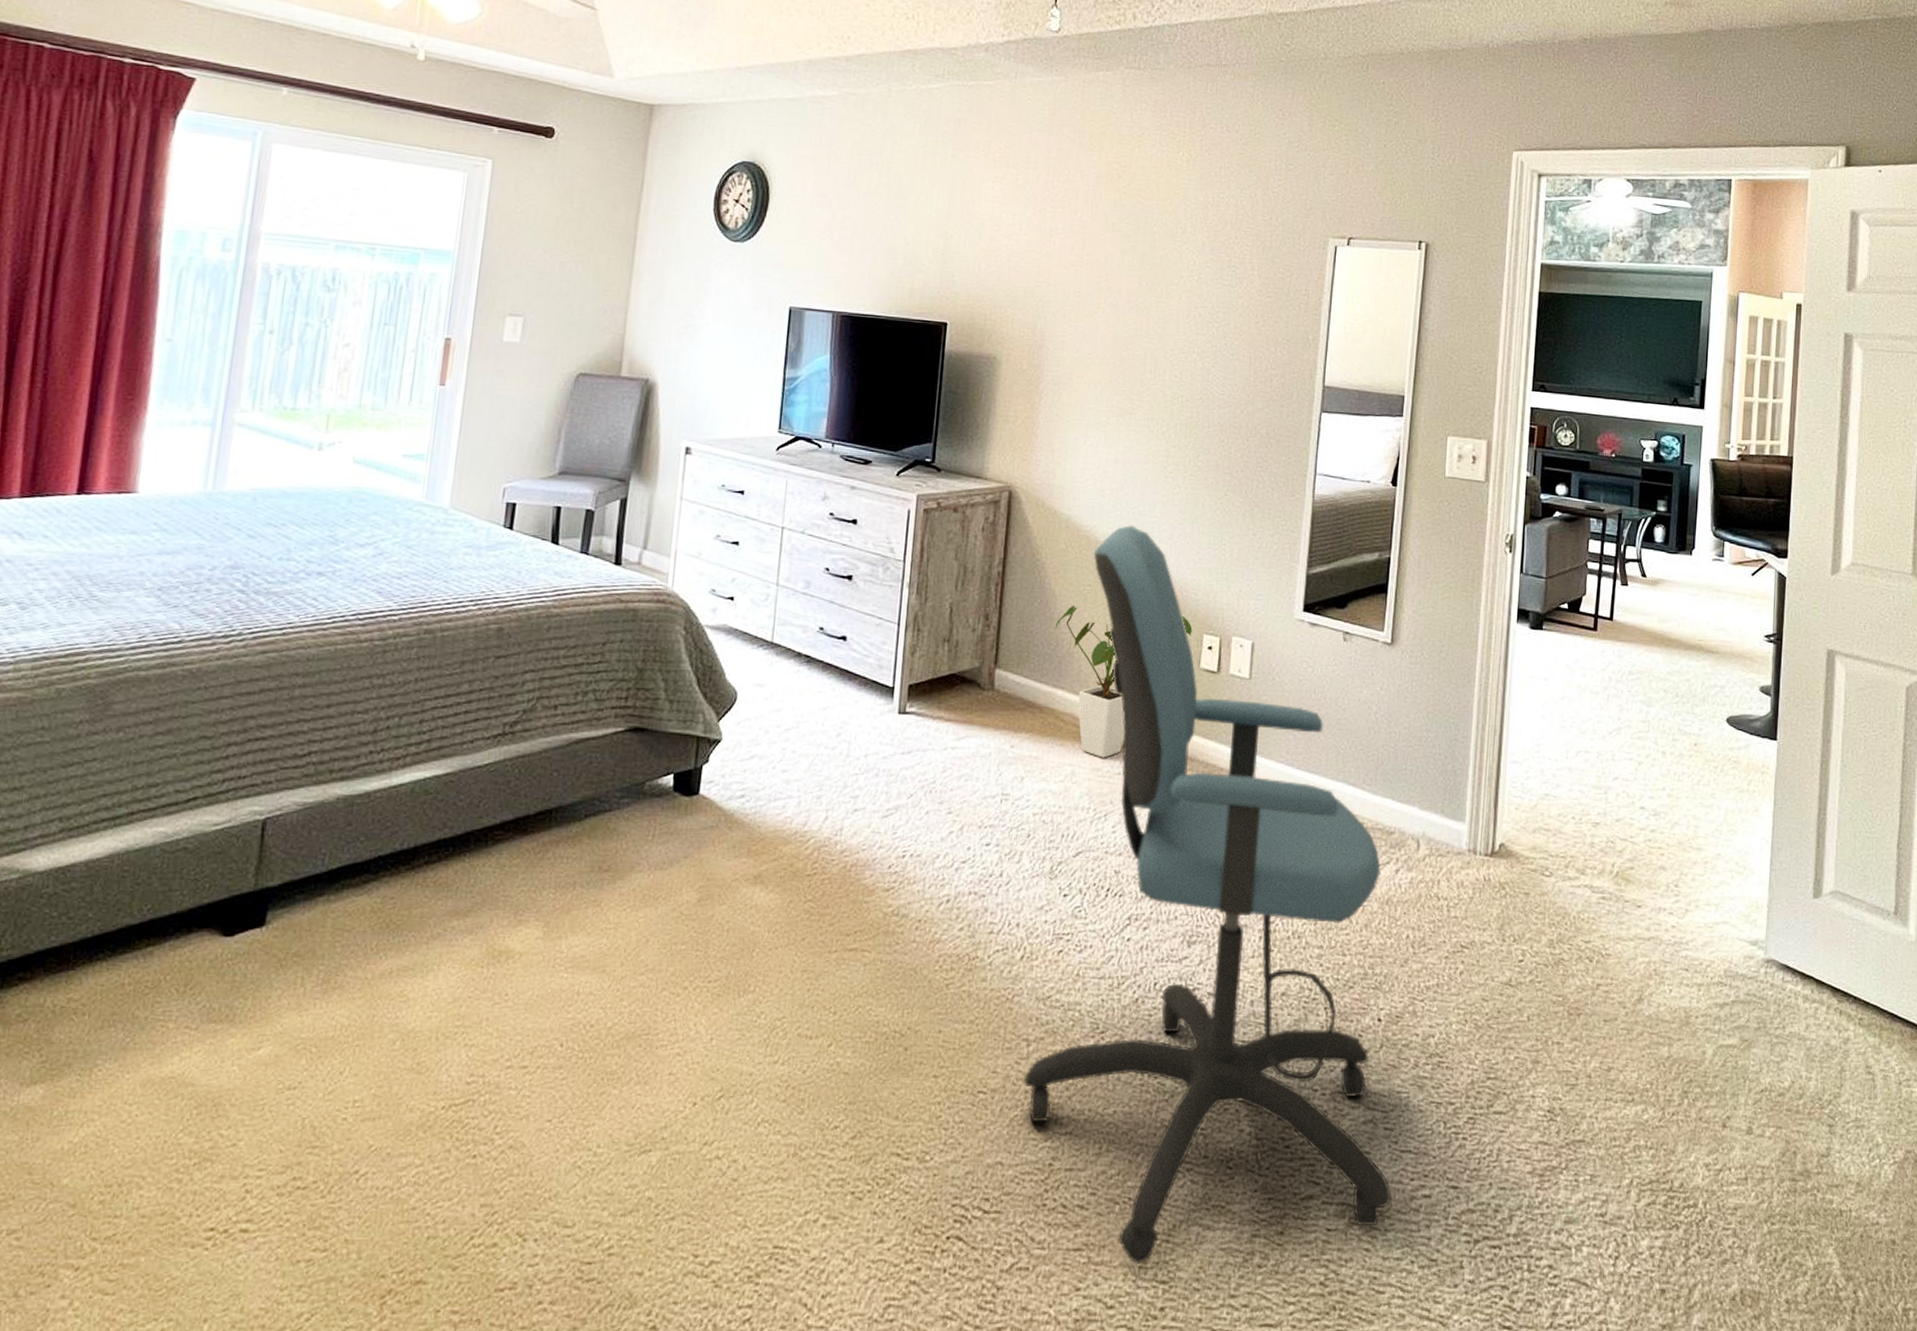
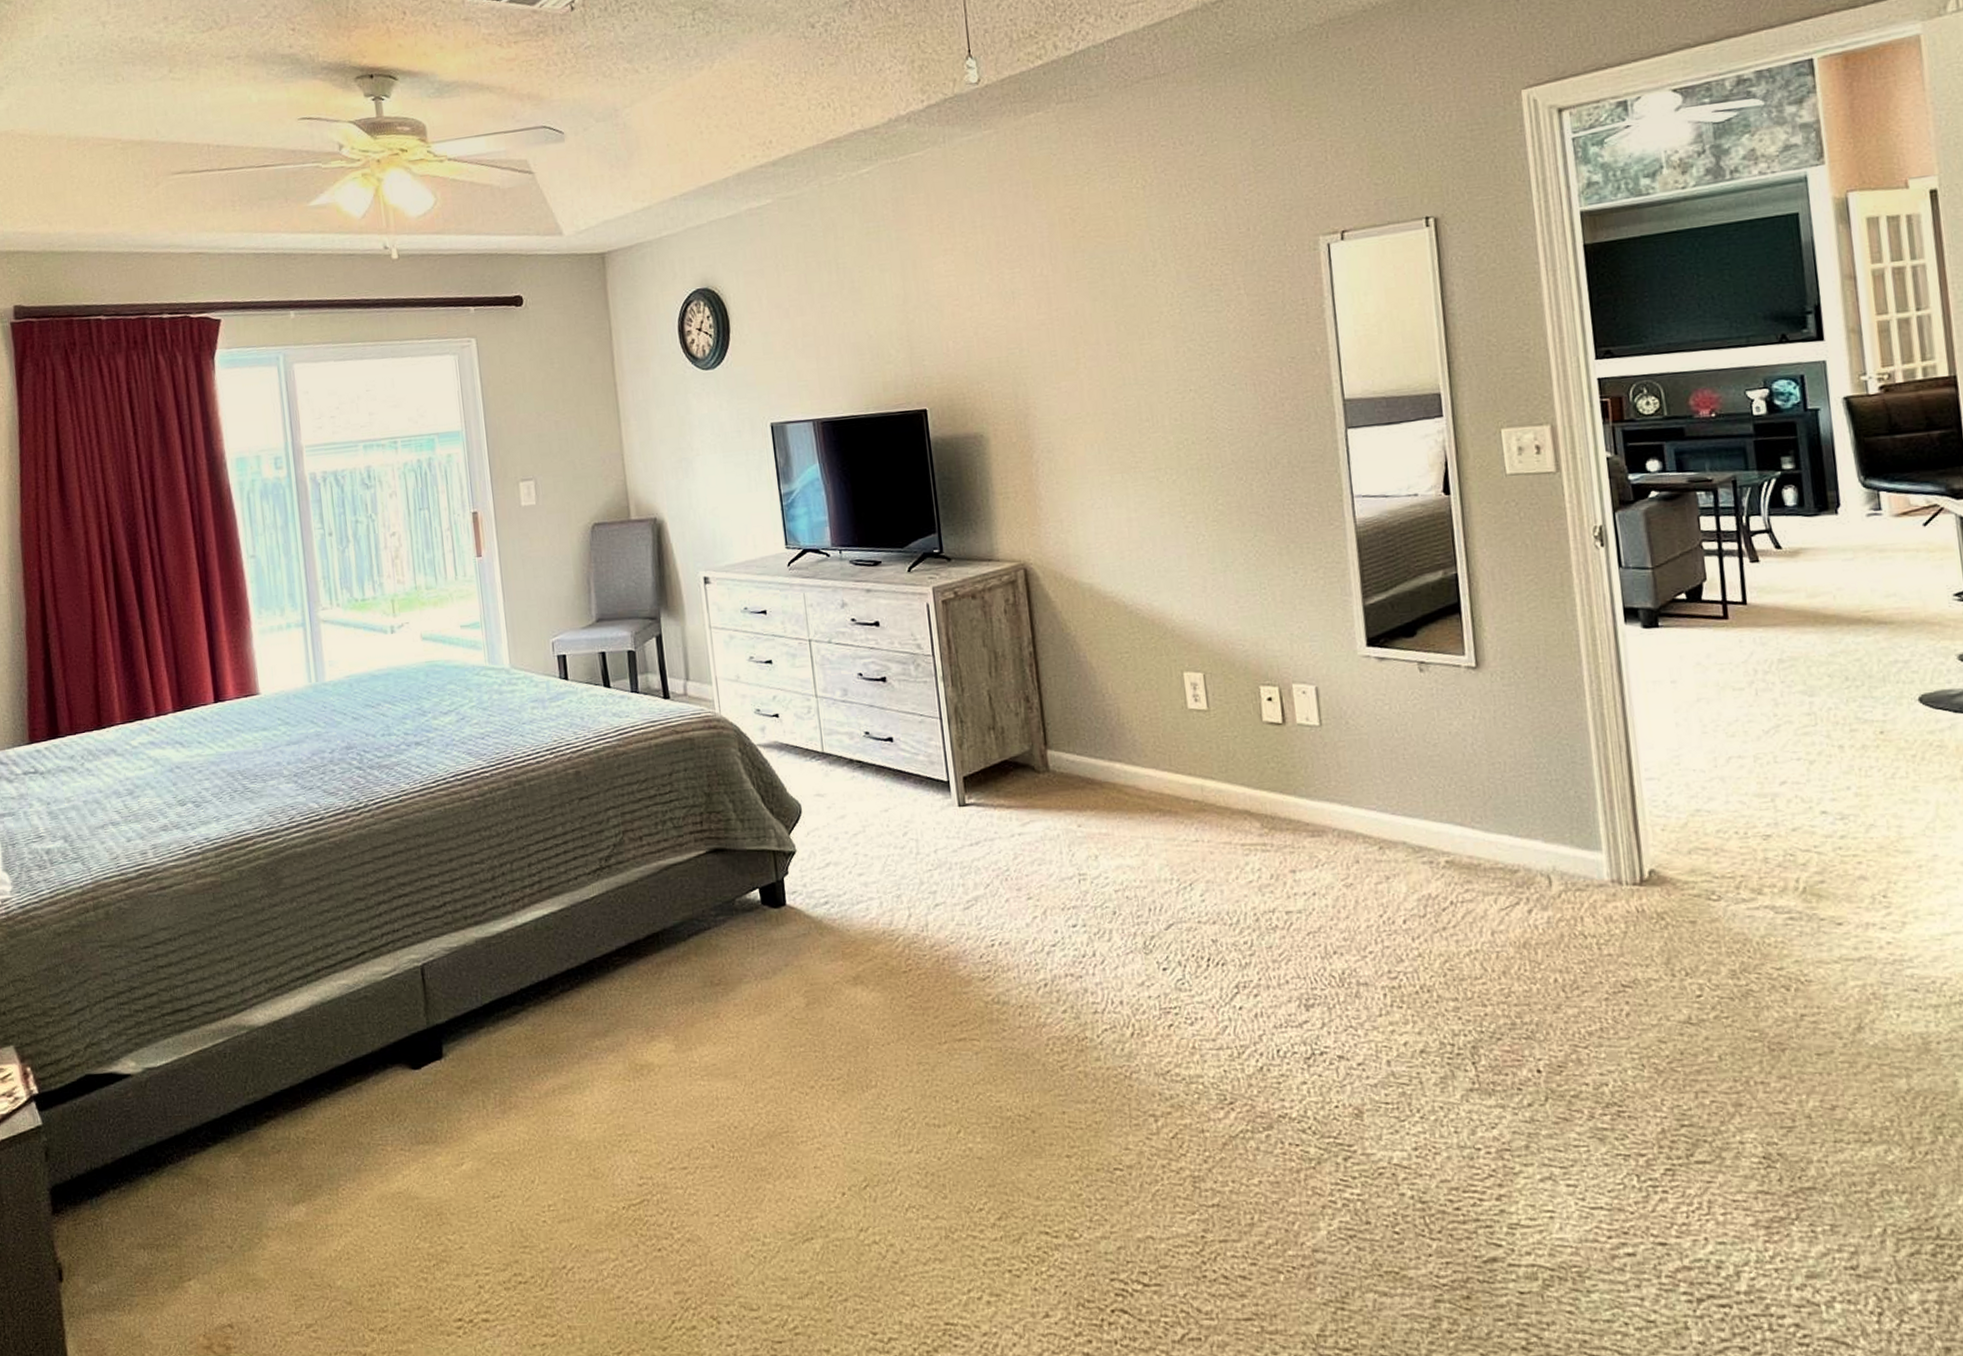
office chair: present [1023,525,1392,1264] -> none [1124,583,1589,1332]
house plant: present [1055,606,1193,758] -> none [1099,670,1248,827]

